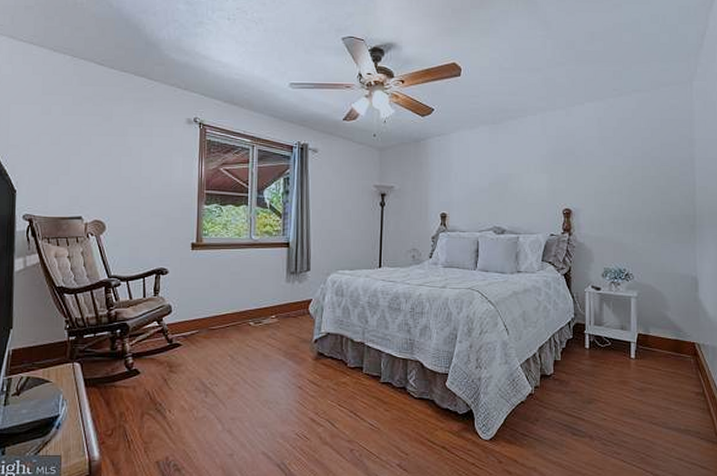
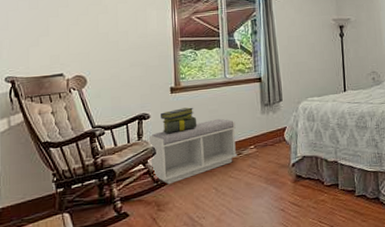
bench: none [165,282,258,346] -> present [148,118,237,185]
stack of books: none [179,266,217,293] -> present [161,107,197,134]

